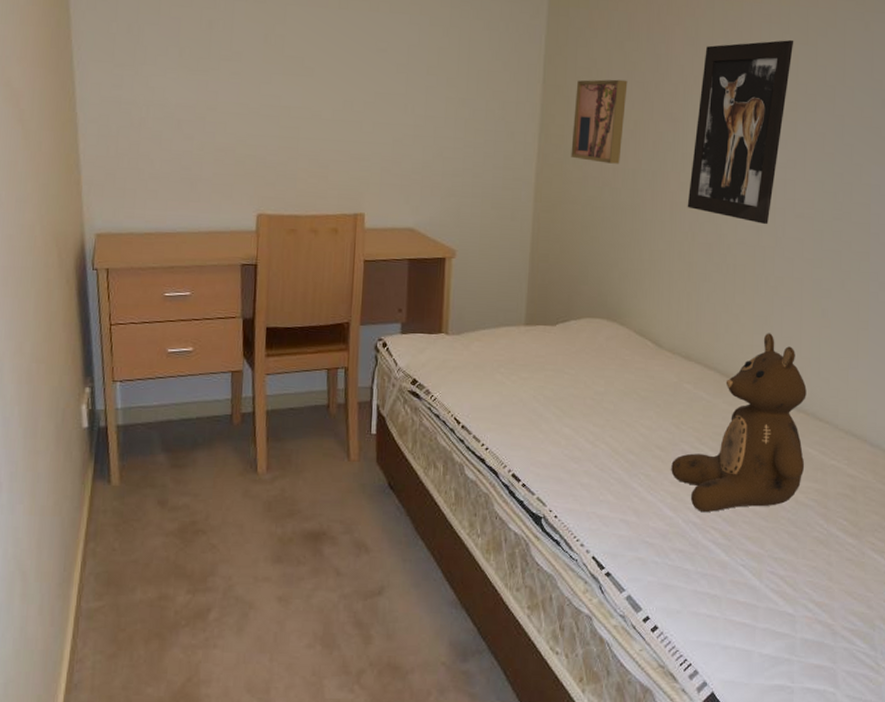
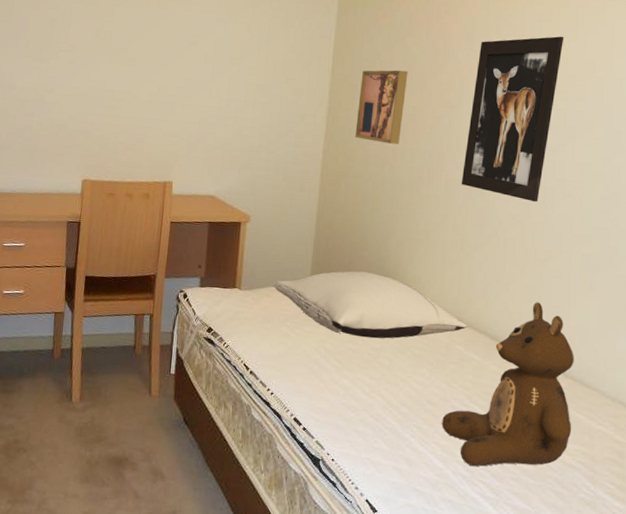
pillow: none [484,308,697,382] -> present [273,271,468,339]

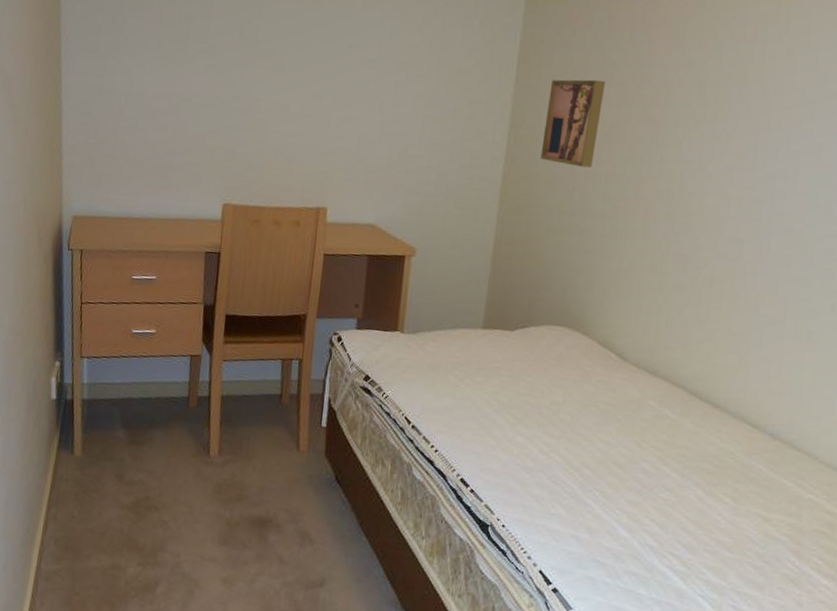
pillow: present [273,271,468,339] -> none [440,314,663,392]
teddy bear: present [442,302,574,467] -> none [629,353,785,537]
wall art: present [461,36,564,203] -> none [662,41,793,238]

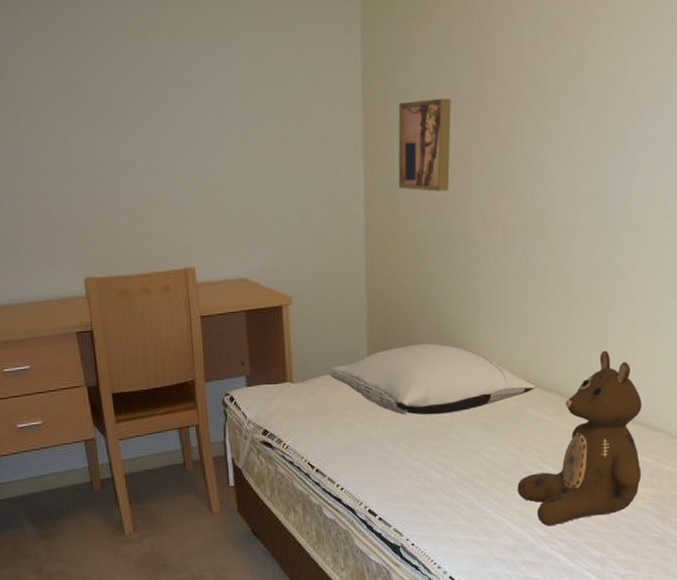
pillow: none [440,314,663,392] -> present [328,343,537,415]
teddy bear: none [629,353,785,537] -> present [517,350,642,526]

